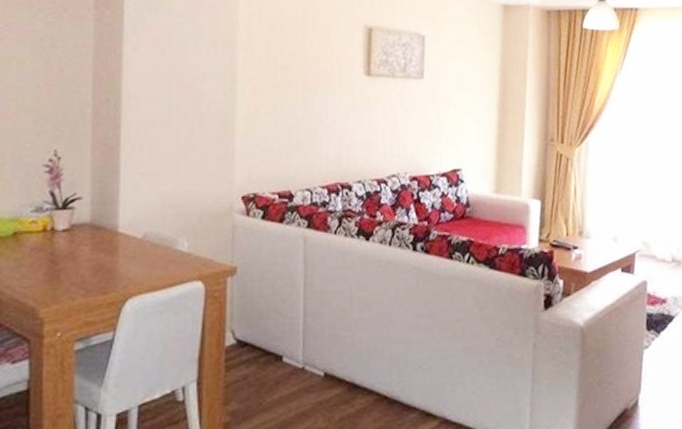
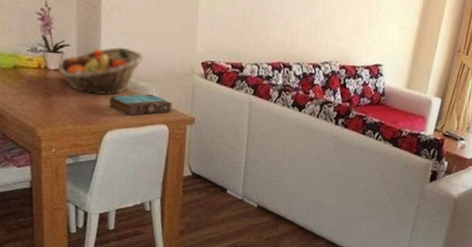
fruit basket: none [67,192,173,254] -> present [58,47,145,95]
book: none [129,244,208,275] -> present [109,93,172,116]

